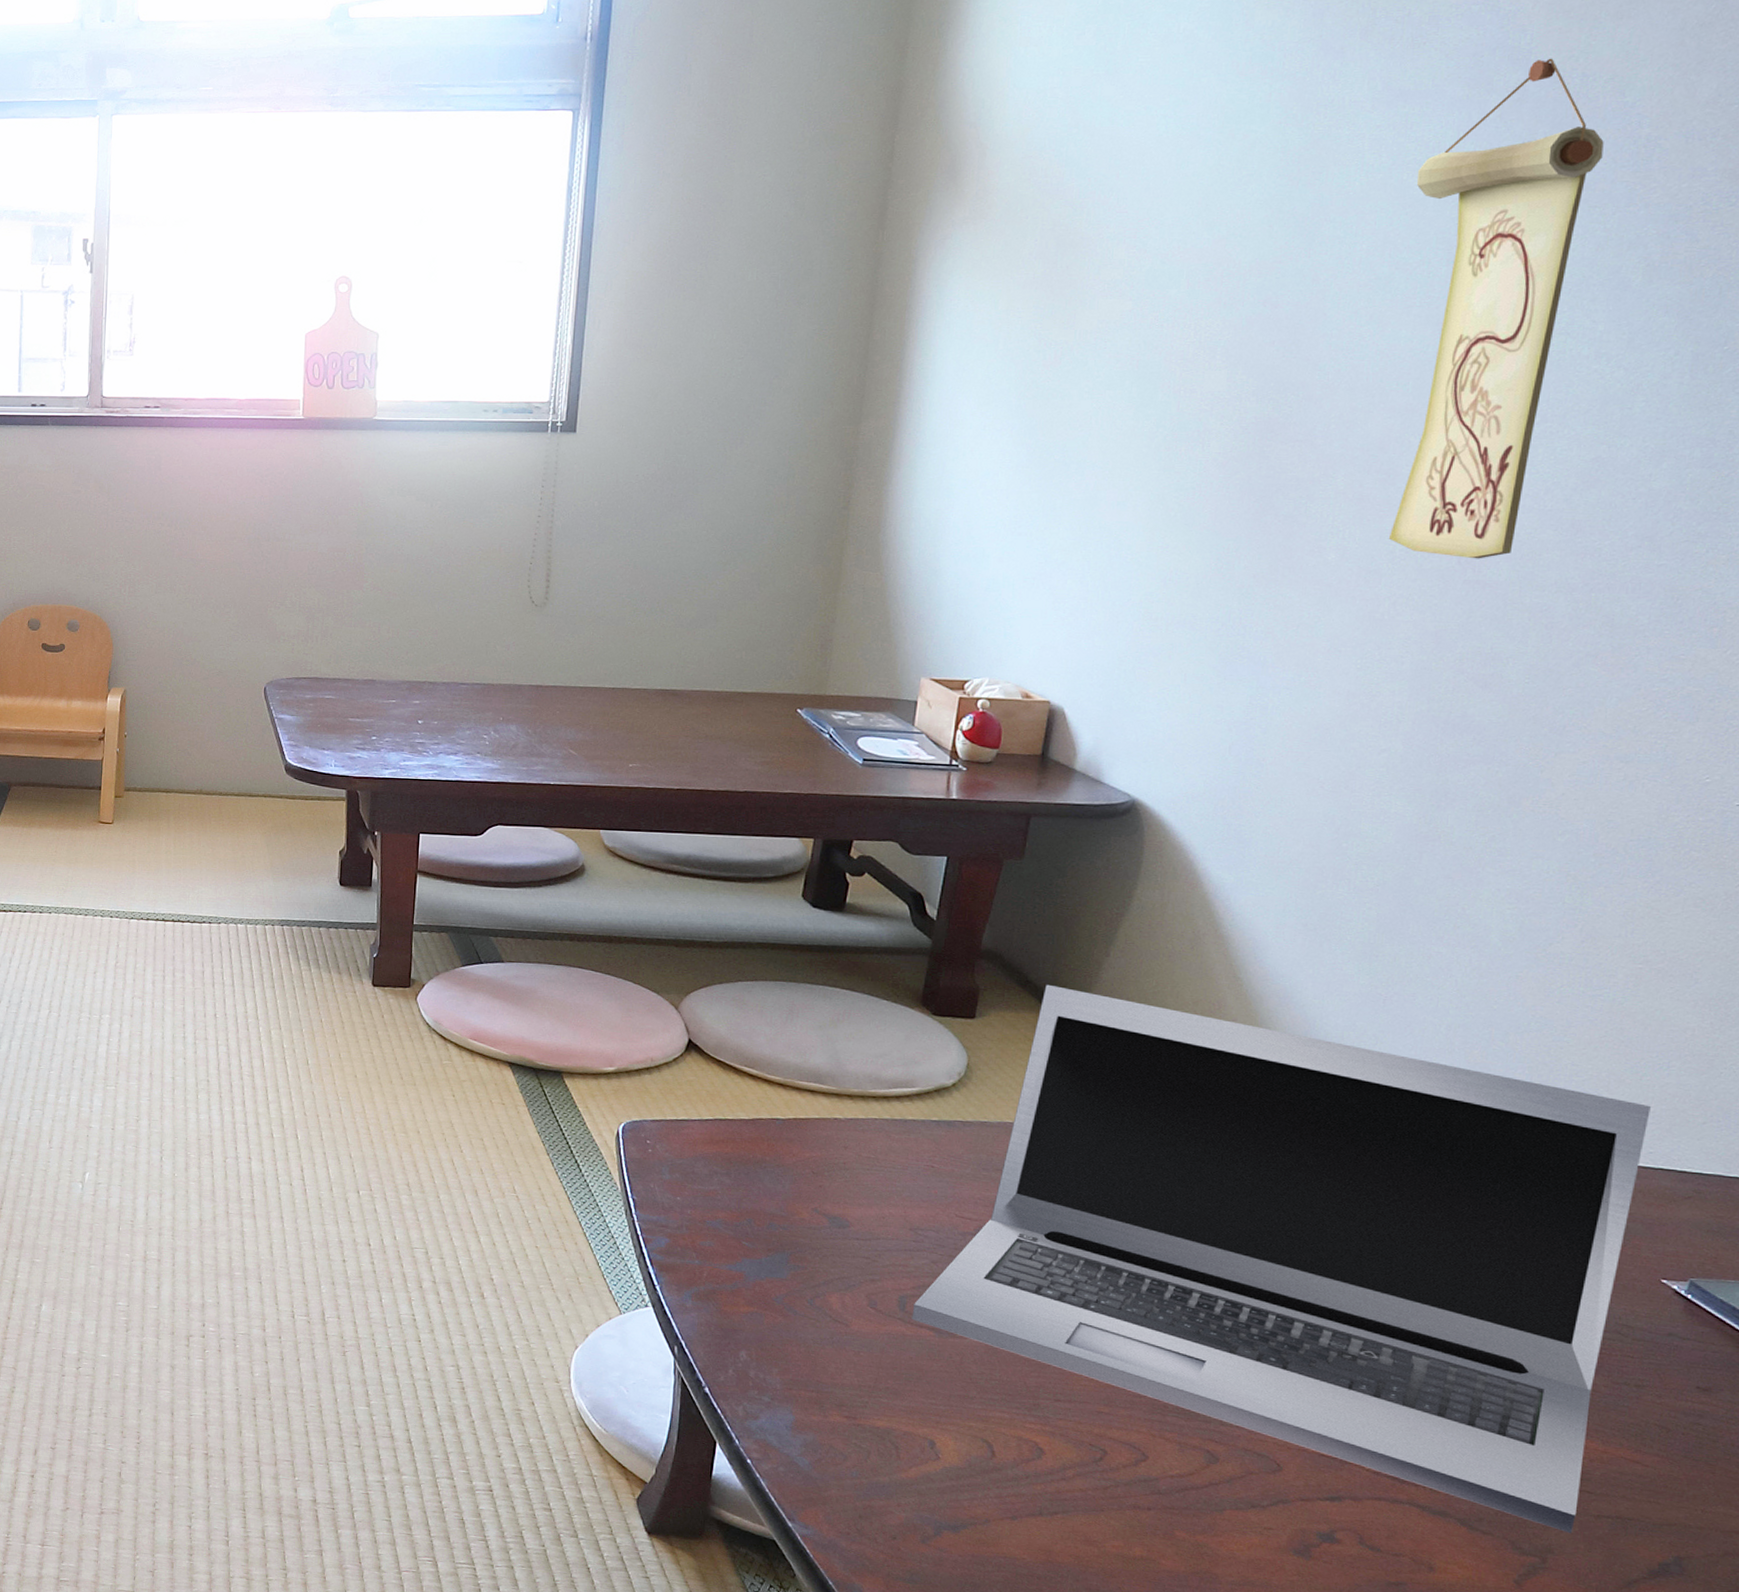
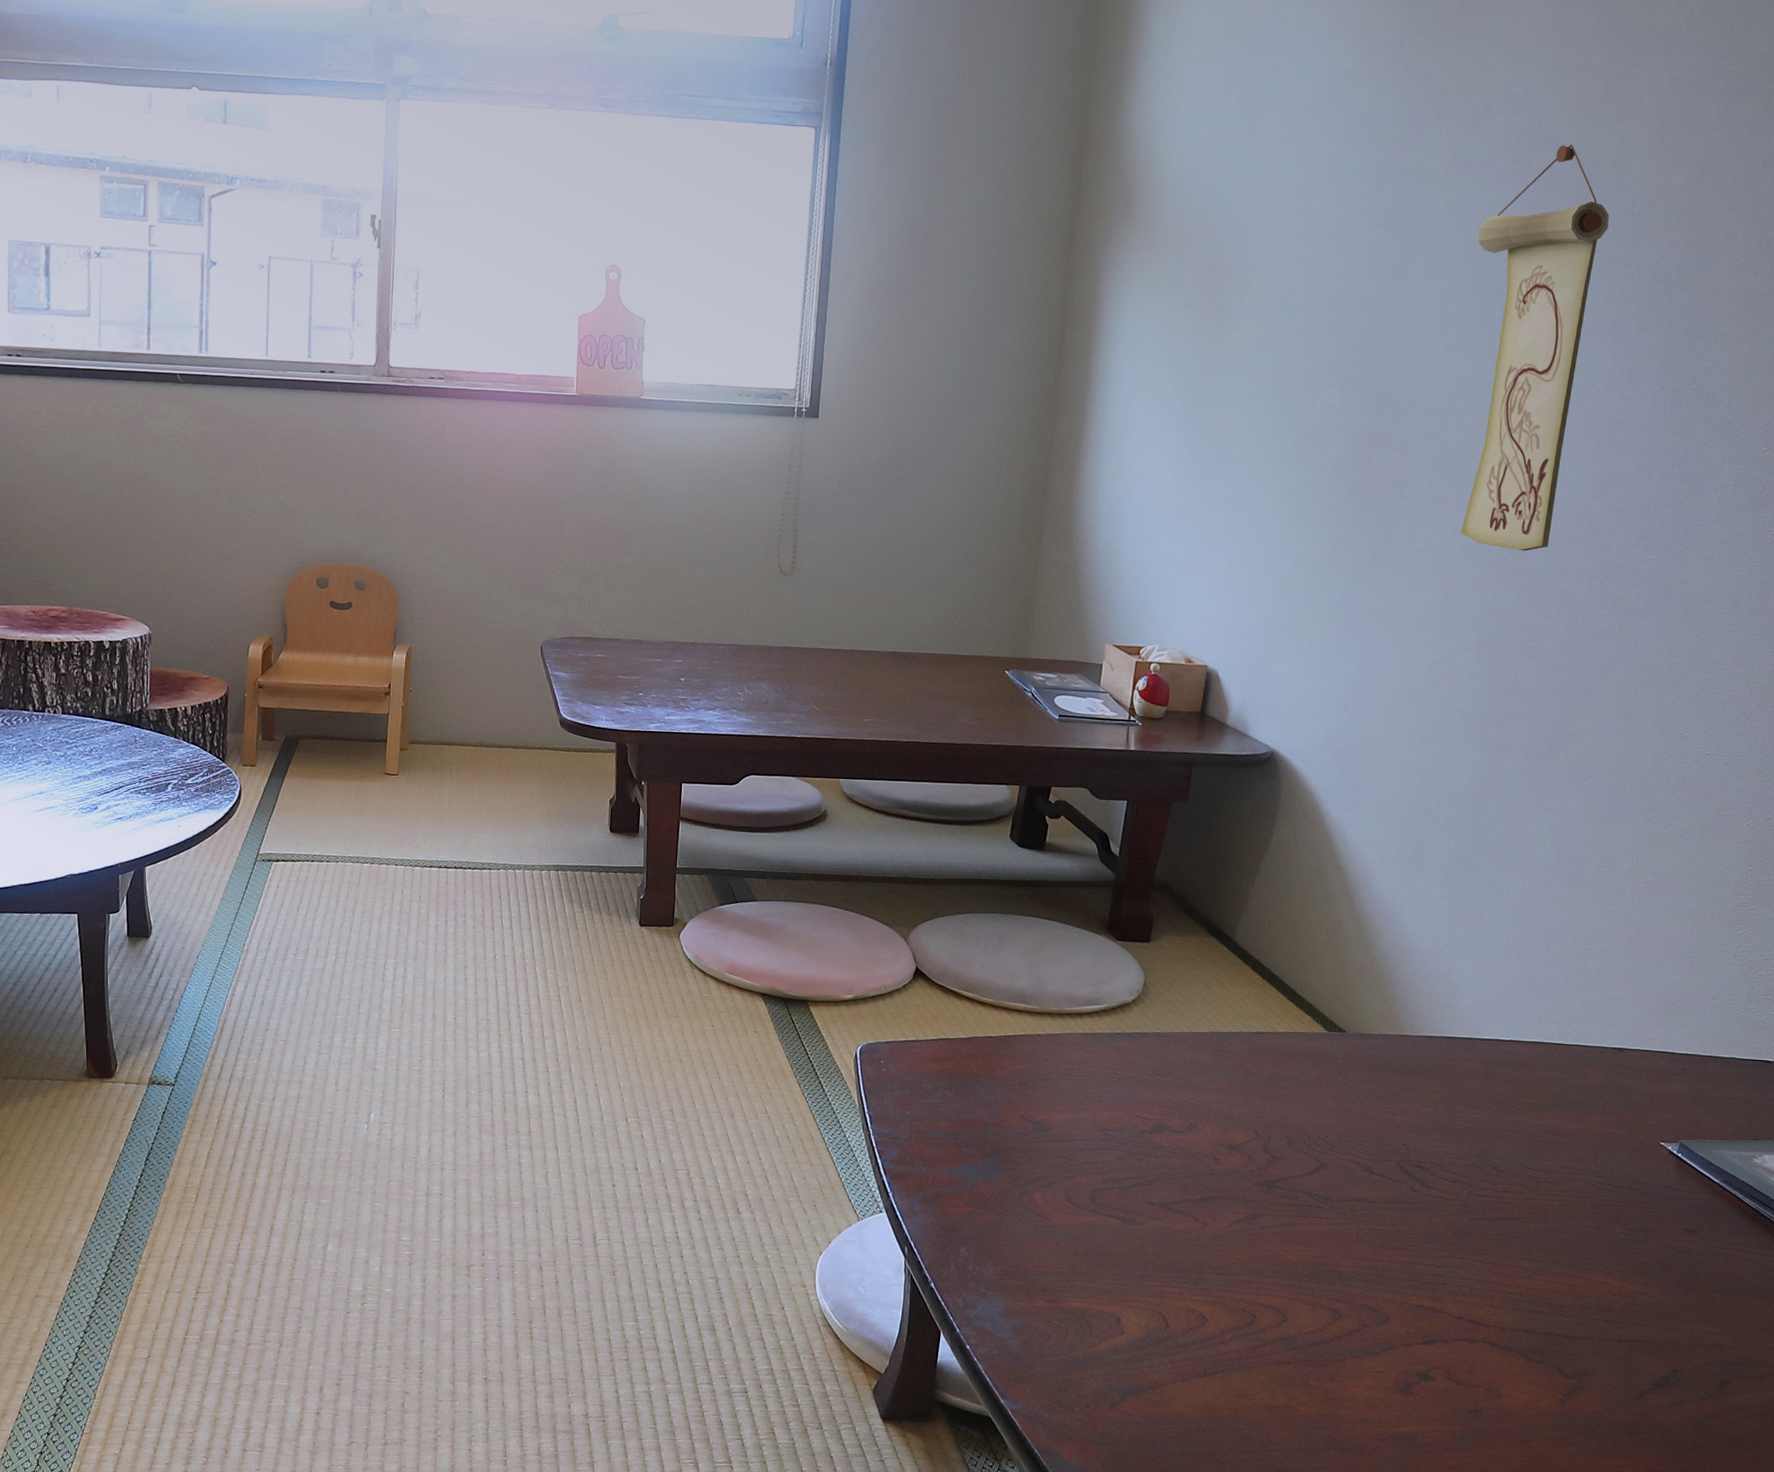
laptop: present [911,984,1651,1534] -> none [1101,911,1651,1358]

